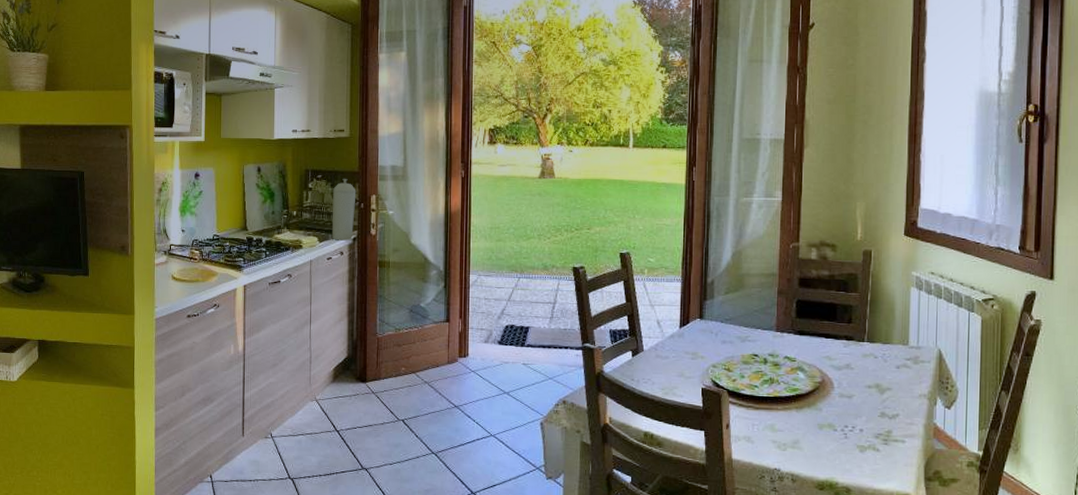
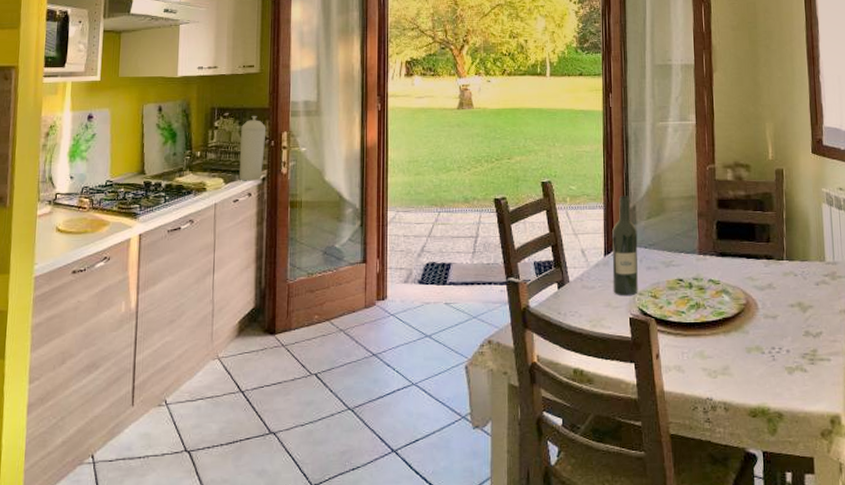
wine bottle: none [686,270,714,368] -> present [612,196,639,296]

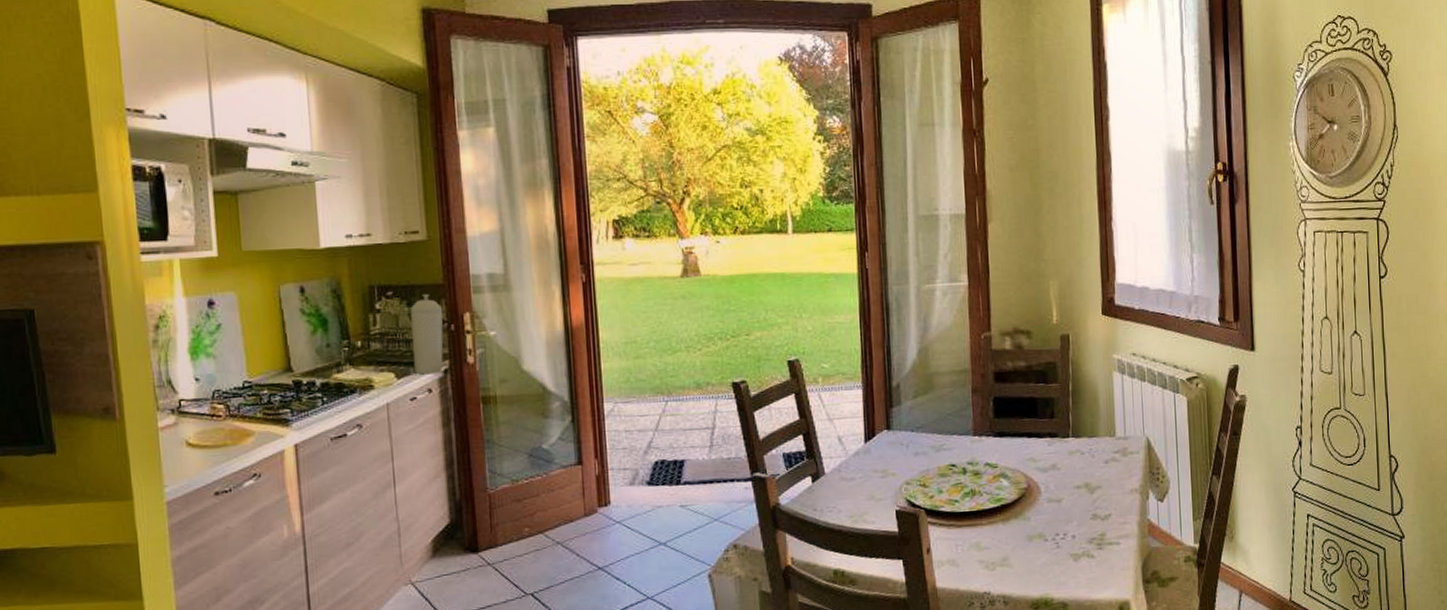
wine bottle: present [612,196,639,296] -> none [873,372,905,487]

